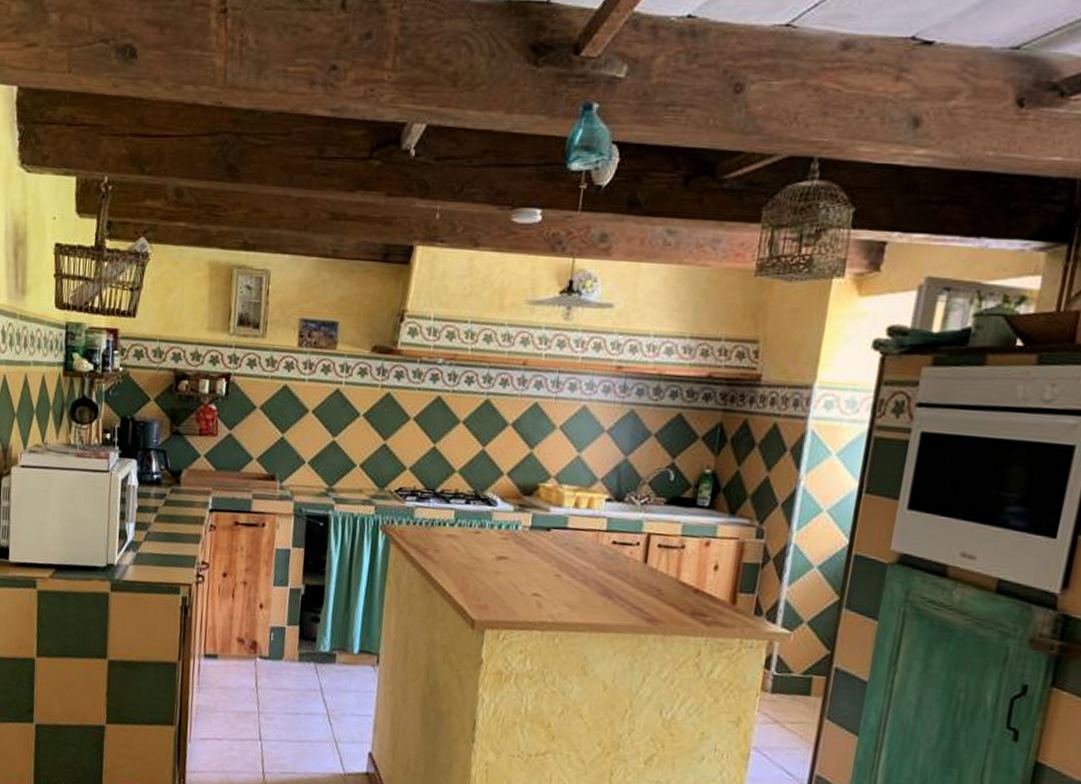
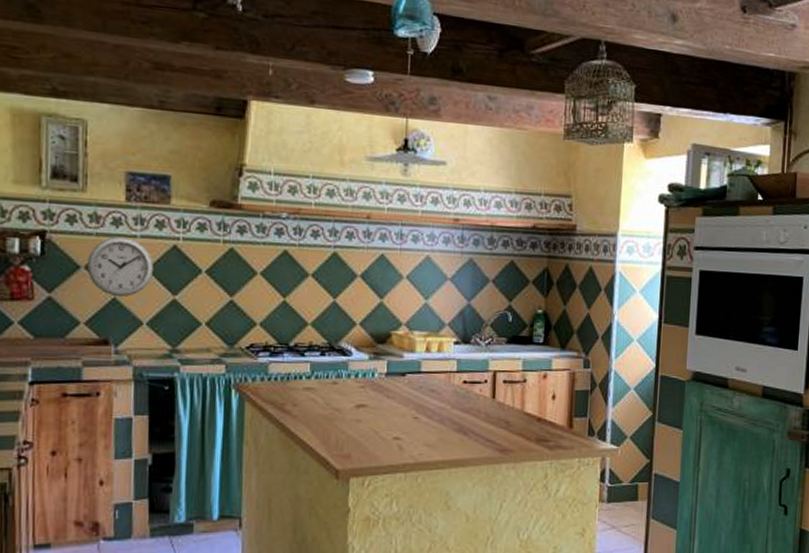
wall clock: none [261,379,318,437] -> present [86,236,153,298]

